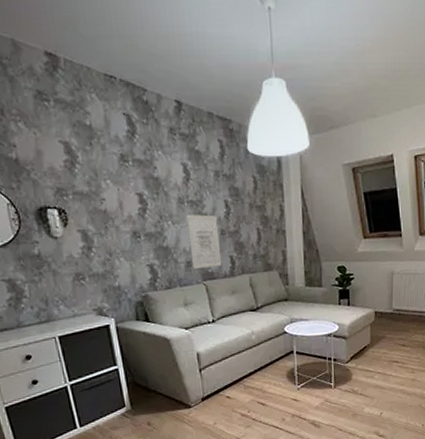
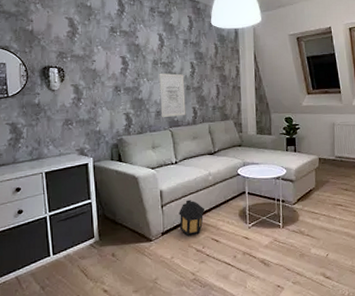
lantern: none [219,362,249,401] -> present [179,200,206,237]

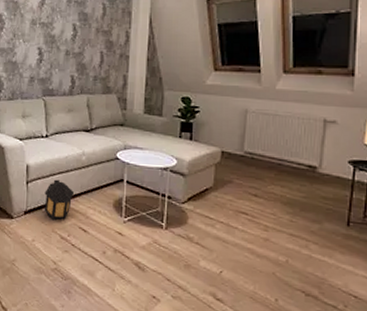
wall art: present [159,73,186,118] -> none [35,34,64,85]

